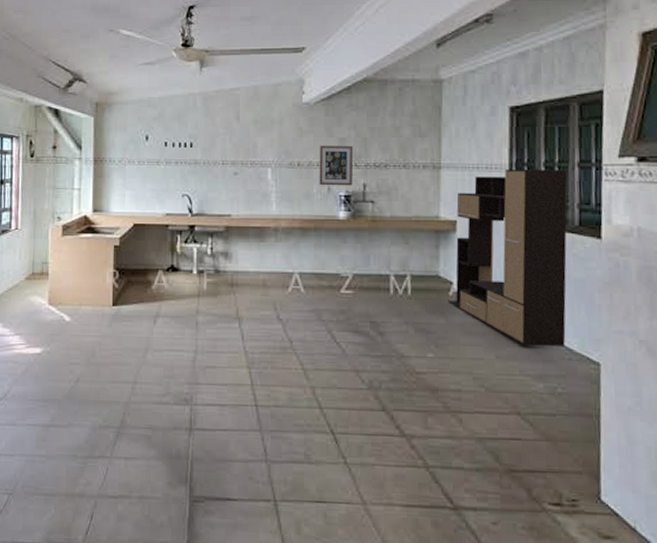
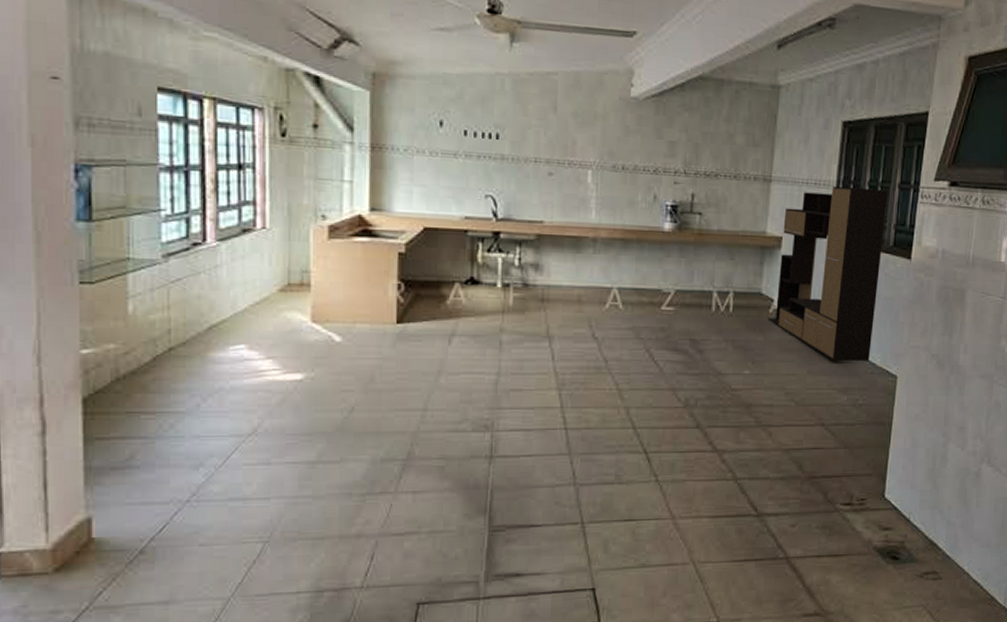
wall art: present [319,145,354,186] -> none [644,148,684,196]

